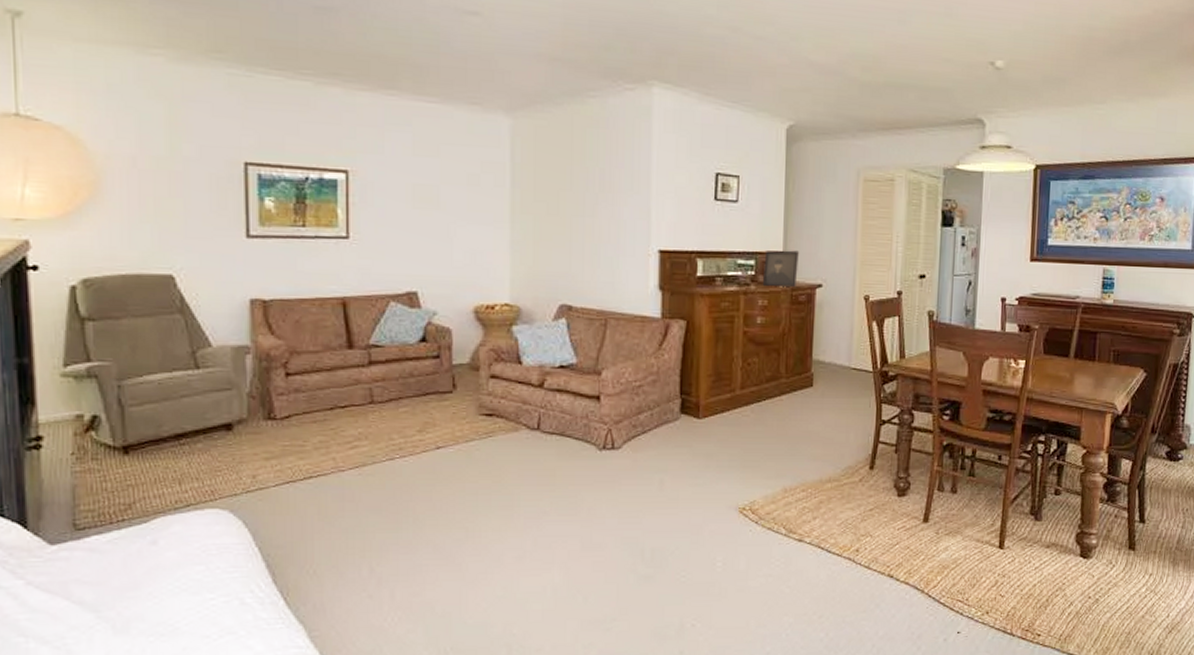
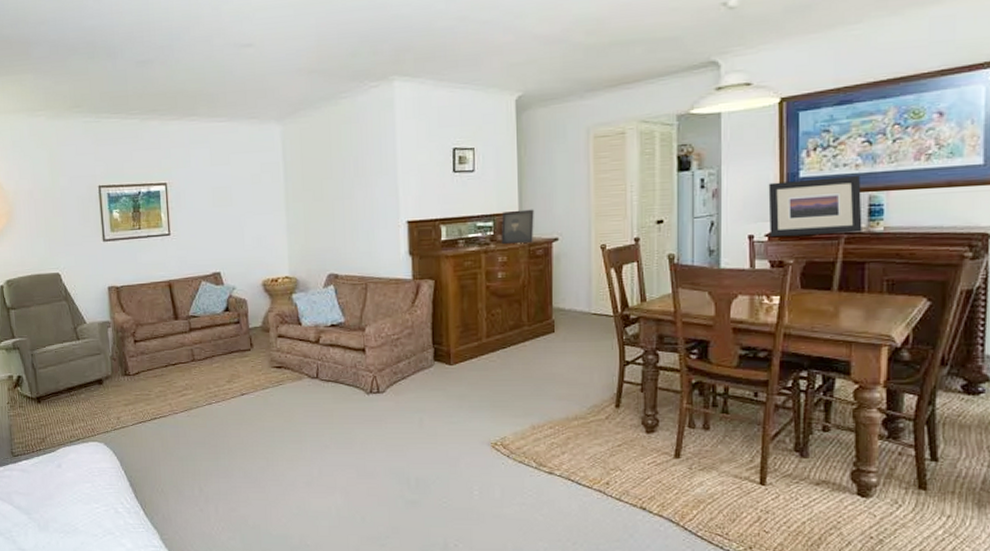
picture frame: none [1019,247,1098,303] -> present [768,176,862,238]

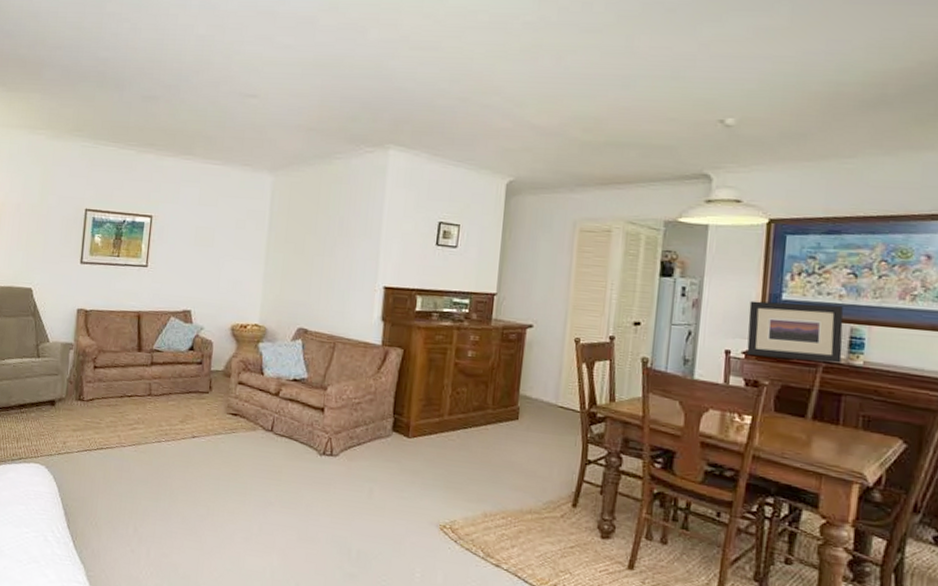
picture frame: present [501,209,534,245] -> none [475,291,512,327]

